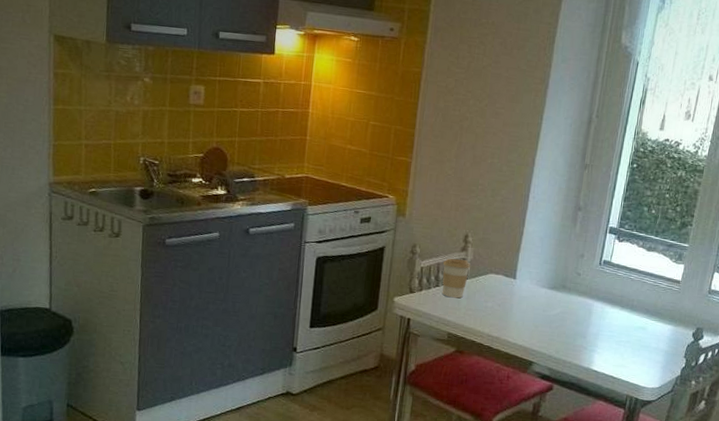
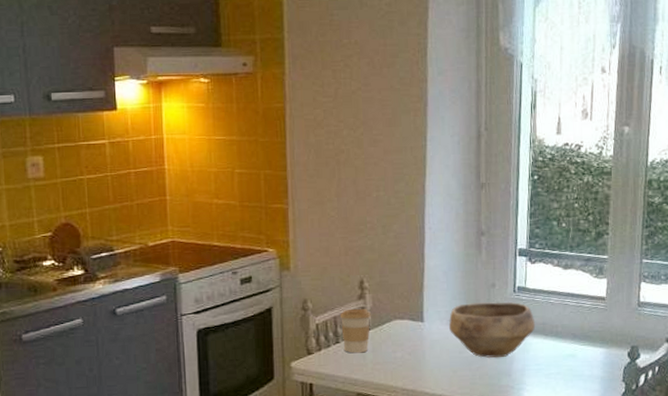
bowl: none [537,268,615,321] -> present [449,301,536,359]

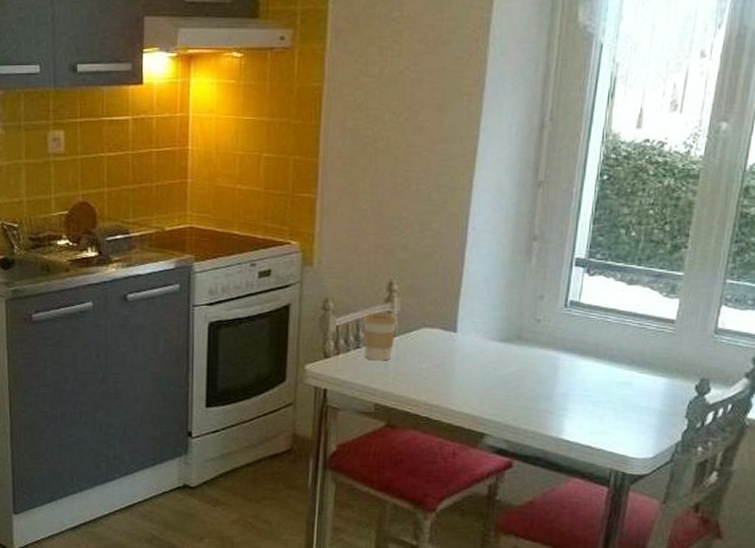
bowl: present [449,301,536,359] -> none [485,315,587,379]

